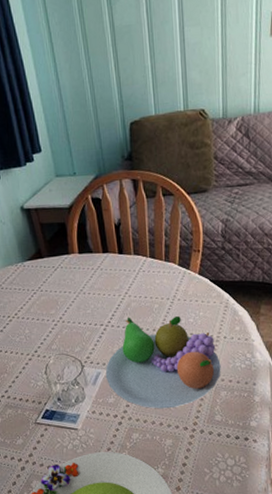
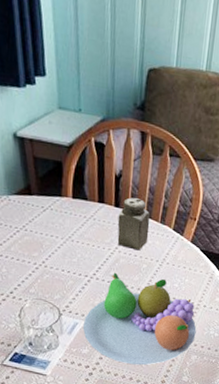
salt shaker: none [123,242,156,292] -> present [117,197,150,251]

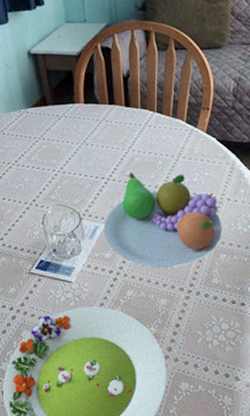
salt shaker: present [117,197,150,251] -> none [129,96,162,147]

